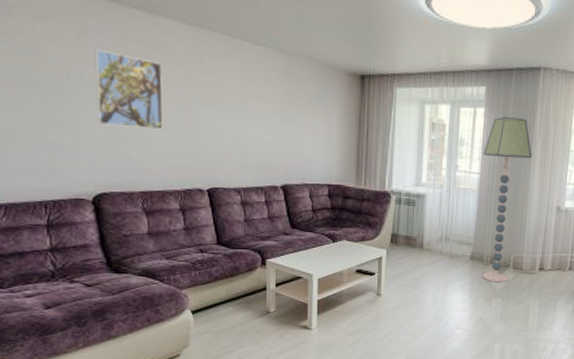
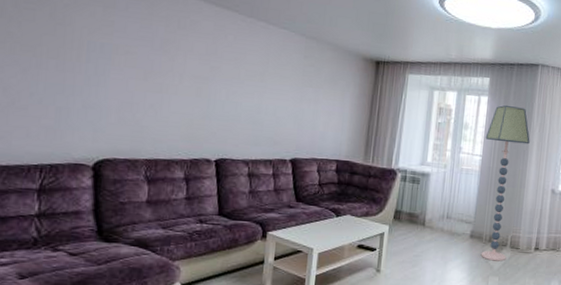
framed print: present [94,49,163,130] -> none [112,22,185,101]

